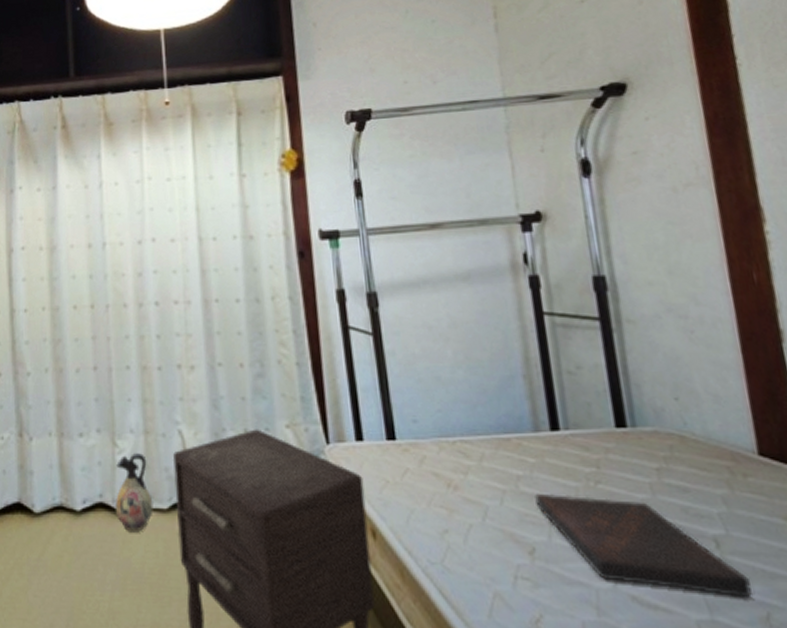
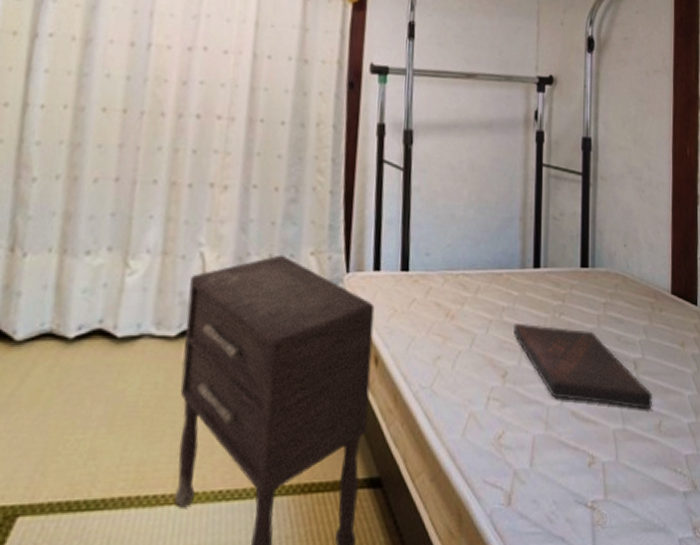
ceramic jug: present [115,453,153,533] -> none [114,275,161,362]

